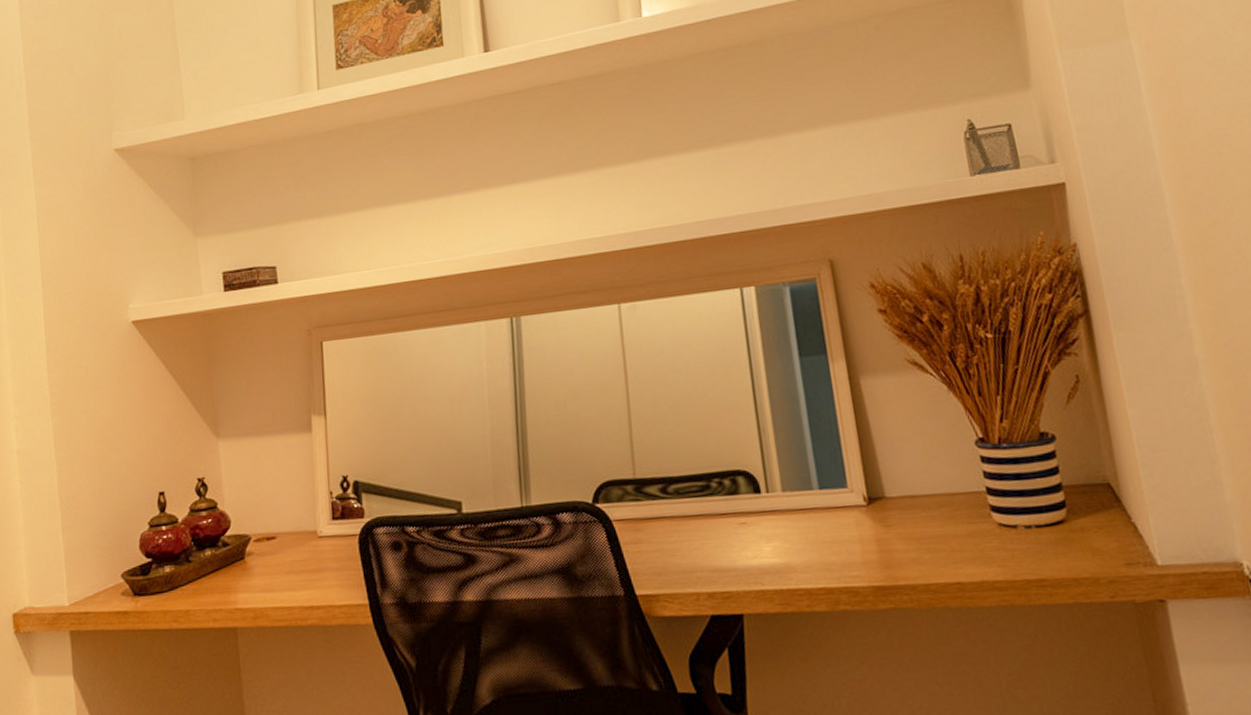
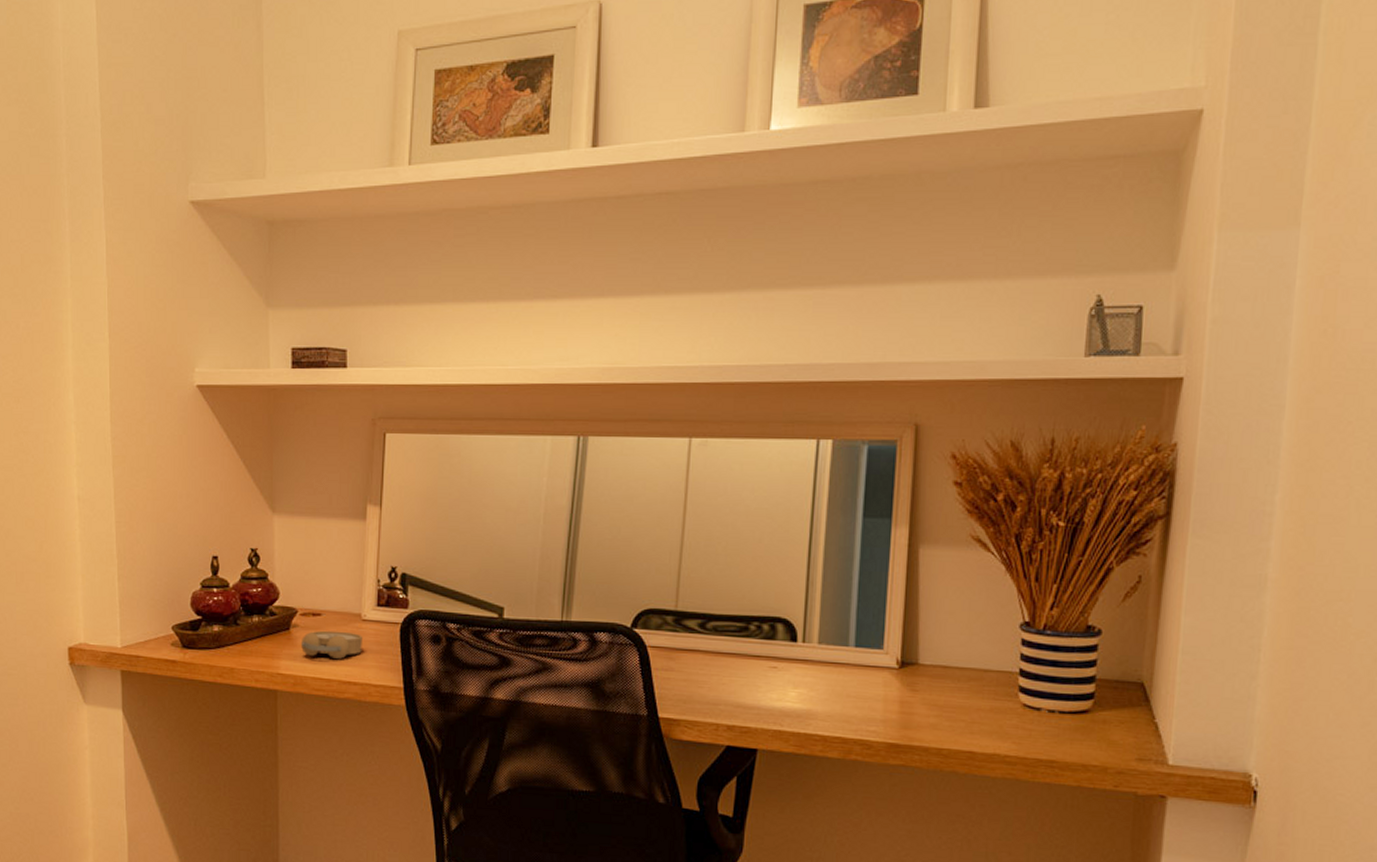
alarm clock: none [258,552,322,584] -> present [301,630,364,660]

